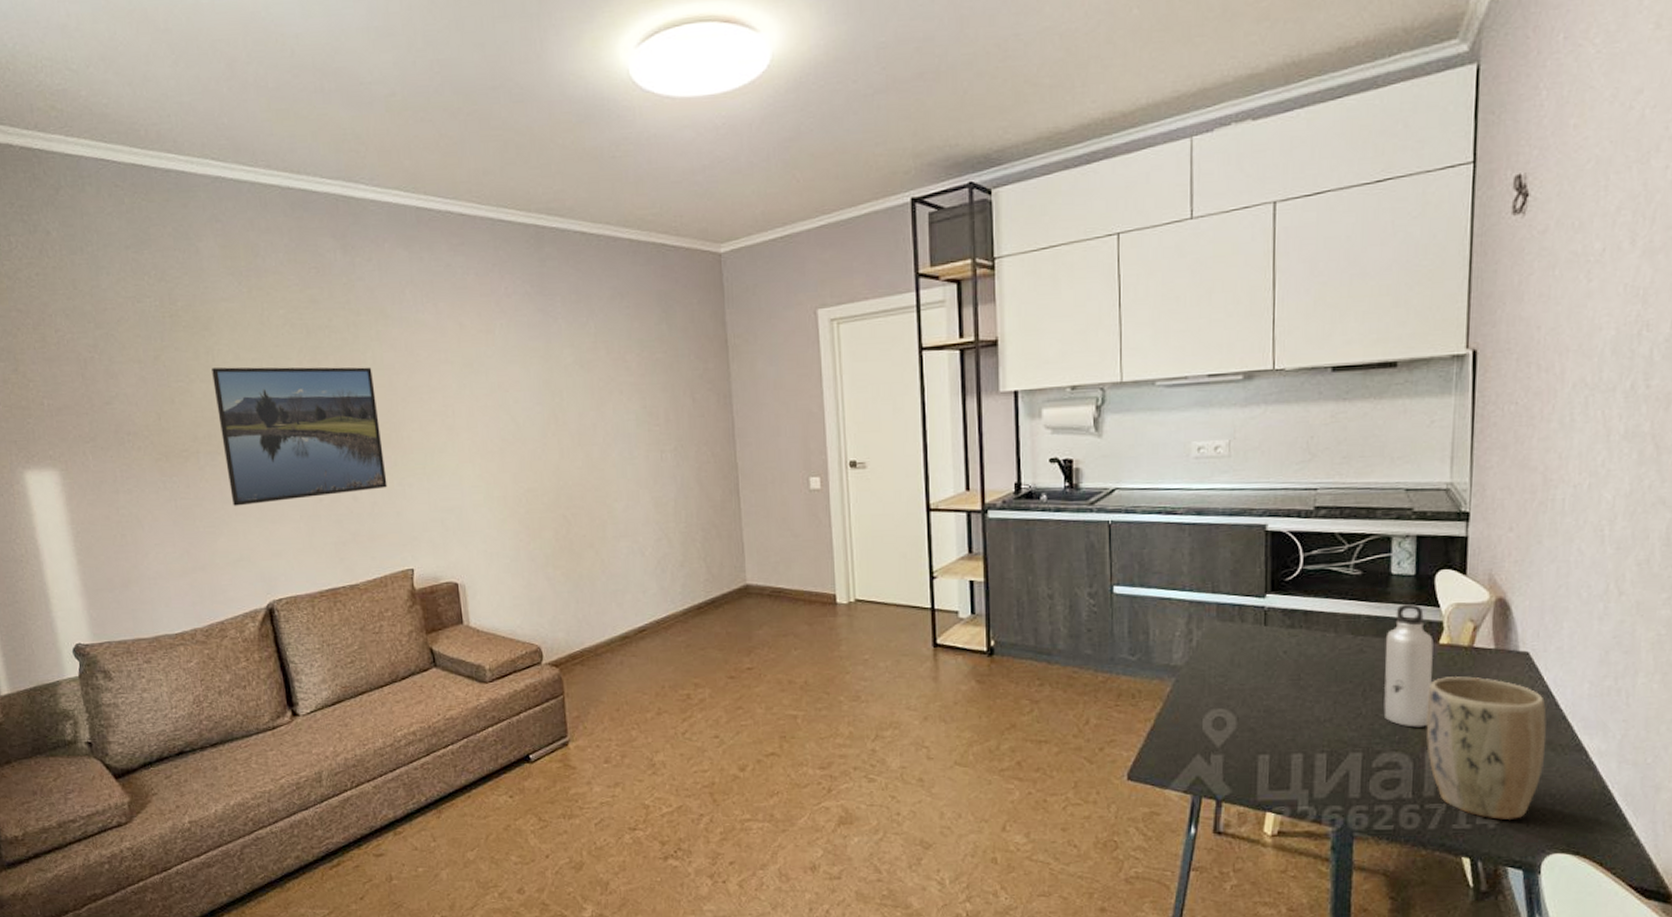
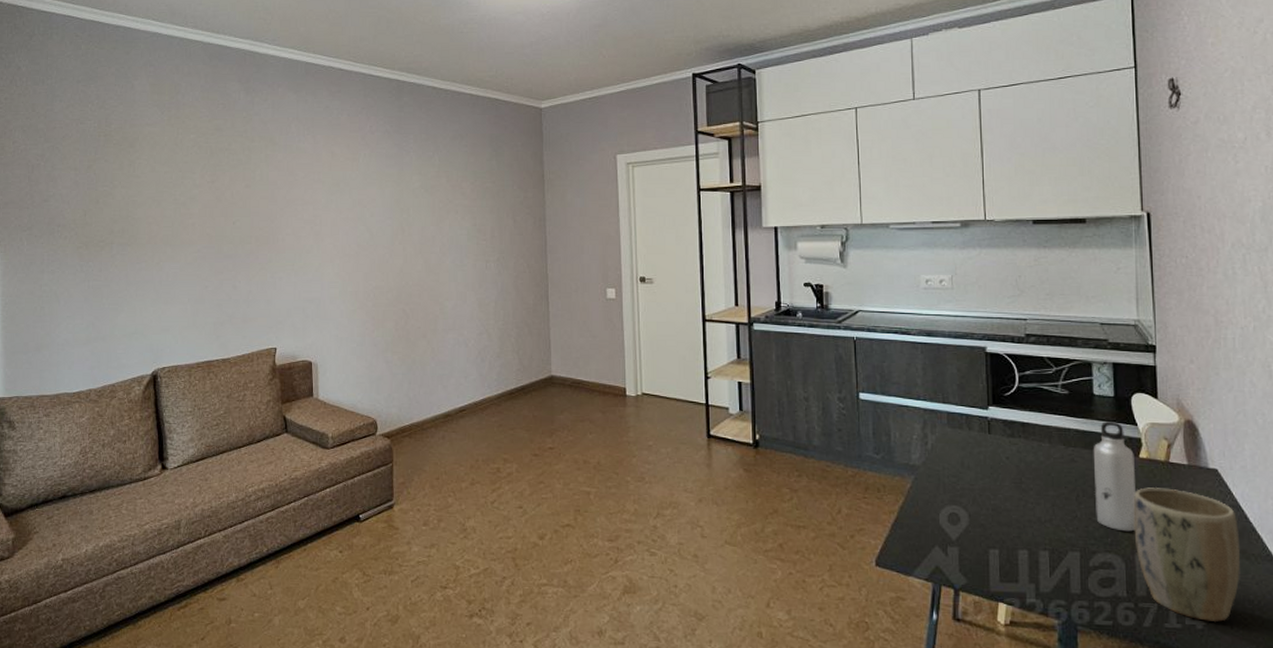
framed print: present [212,367,388,506] -> none [131,177,262,288]

